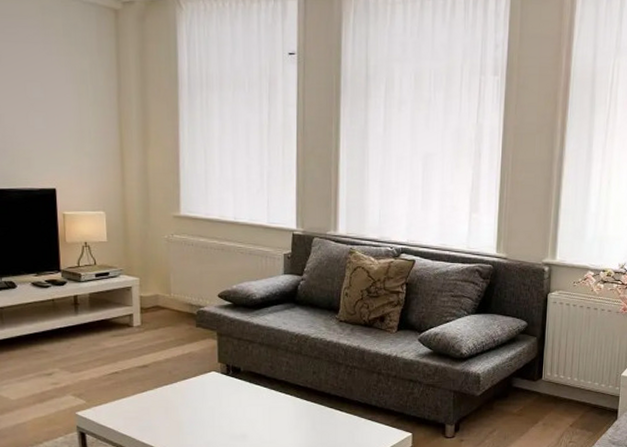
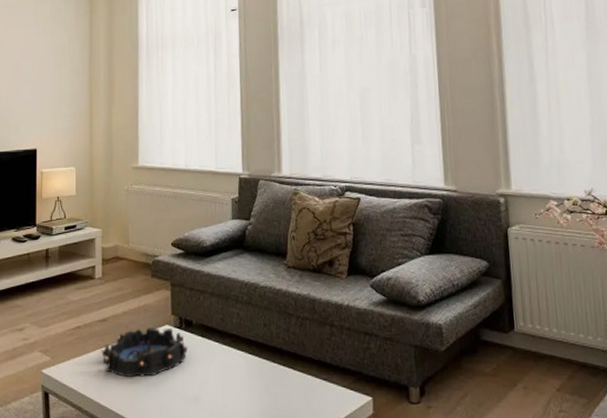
decorative bowl: none [142,373,235,419] -> present [101,326,187,378]

